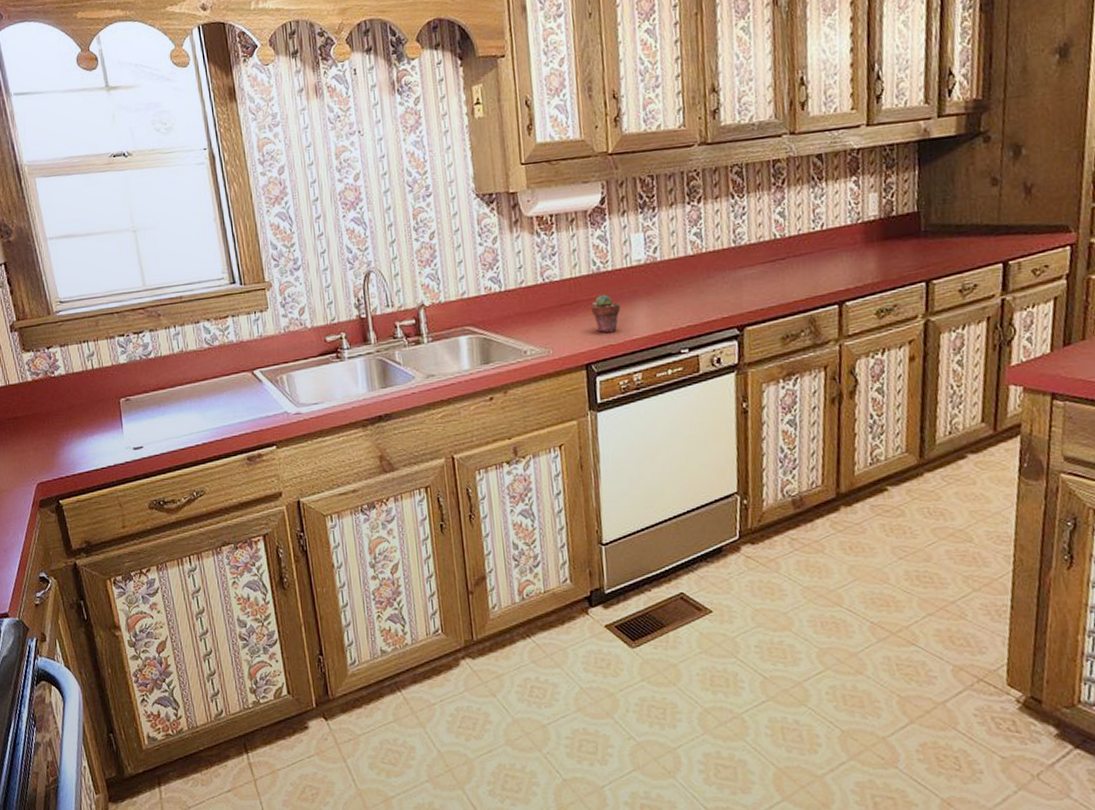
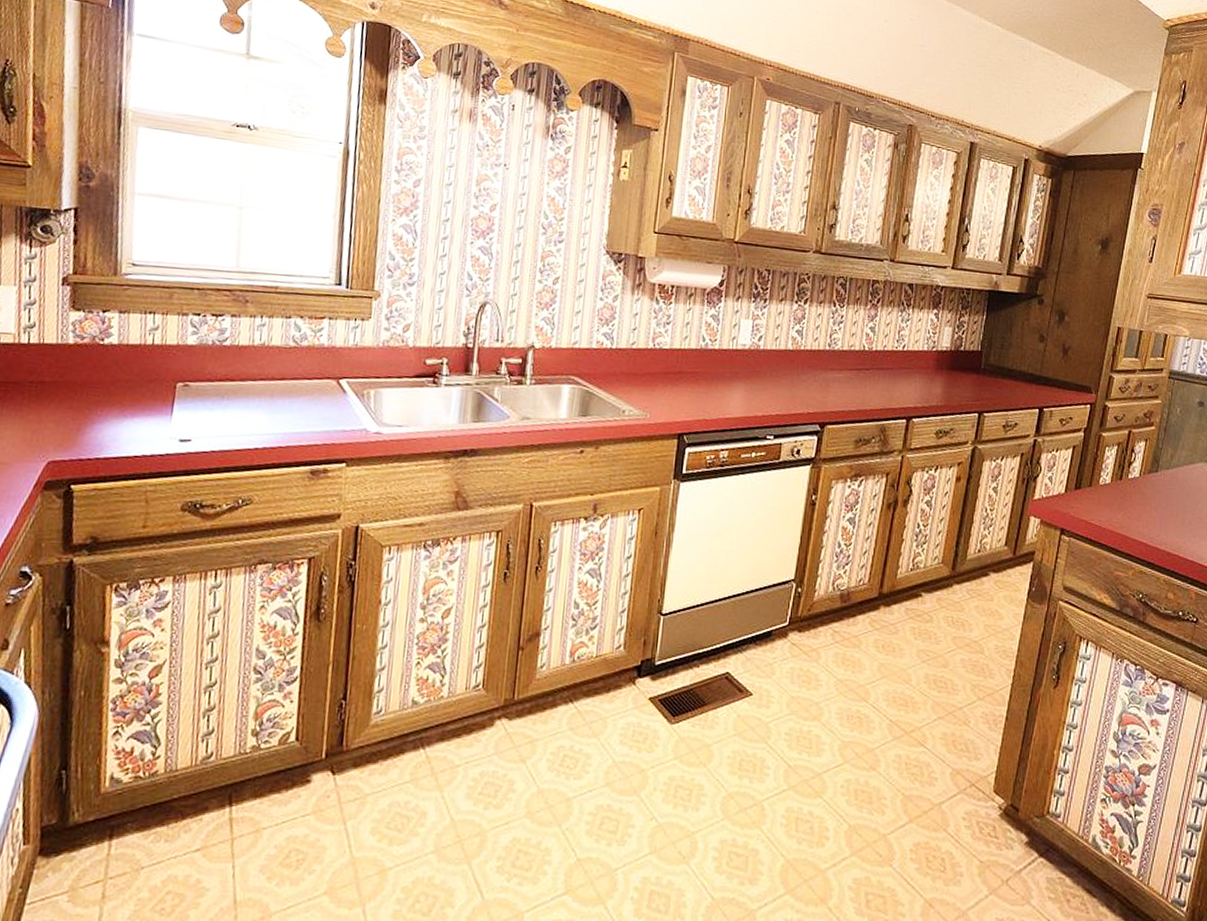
potted succulent: present [590,294,621,333] -> none [692,370,720,408]

